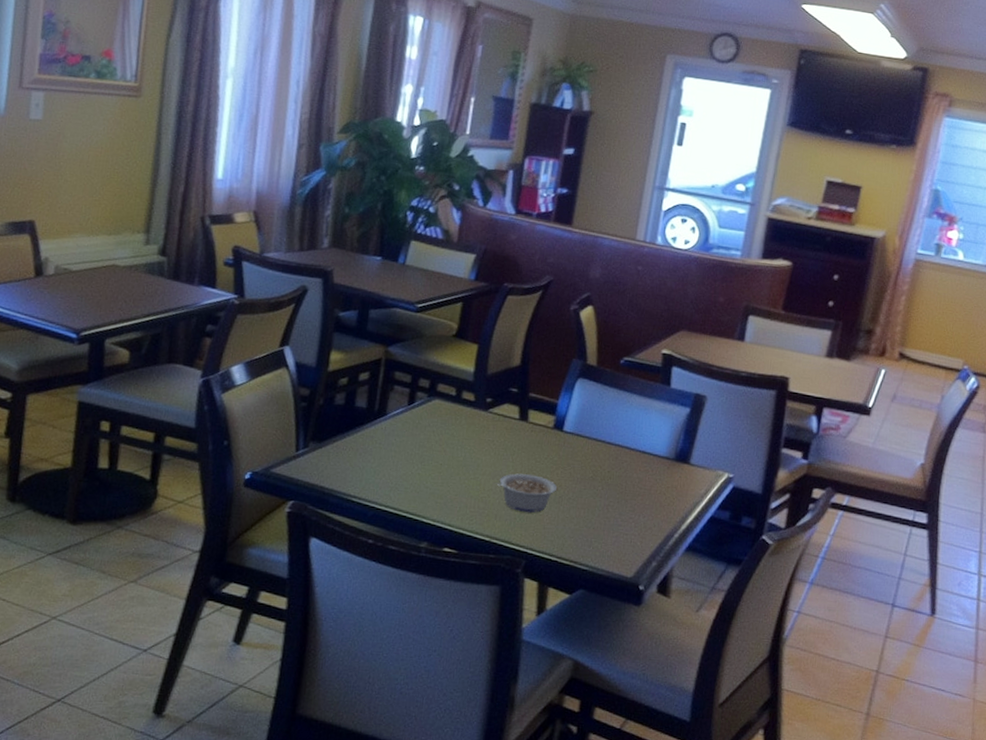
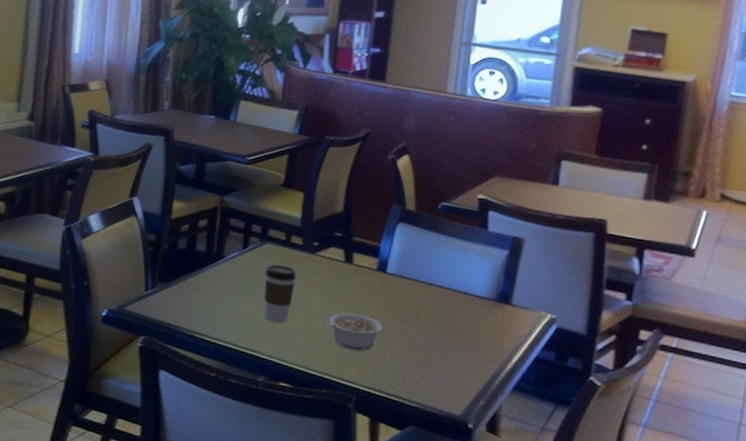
coffee cup: none [429,422,467,484] -> present [264,264,297,322]

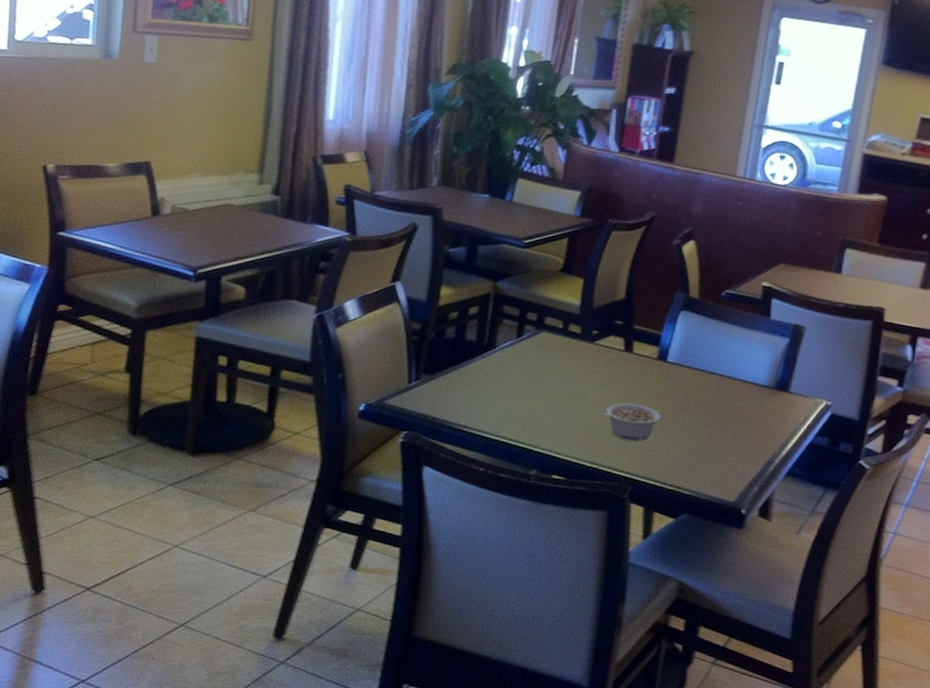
coffee cup: present [264,264,297,322] -> none [538,354,574,414]

